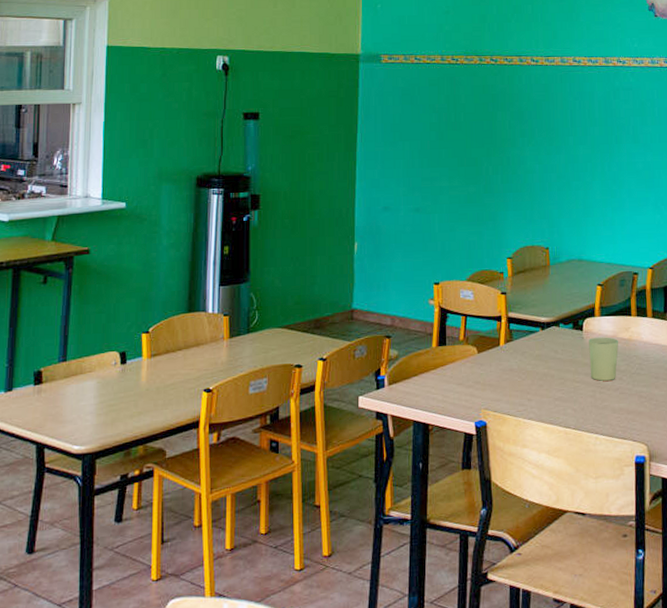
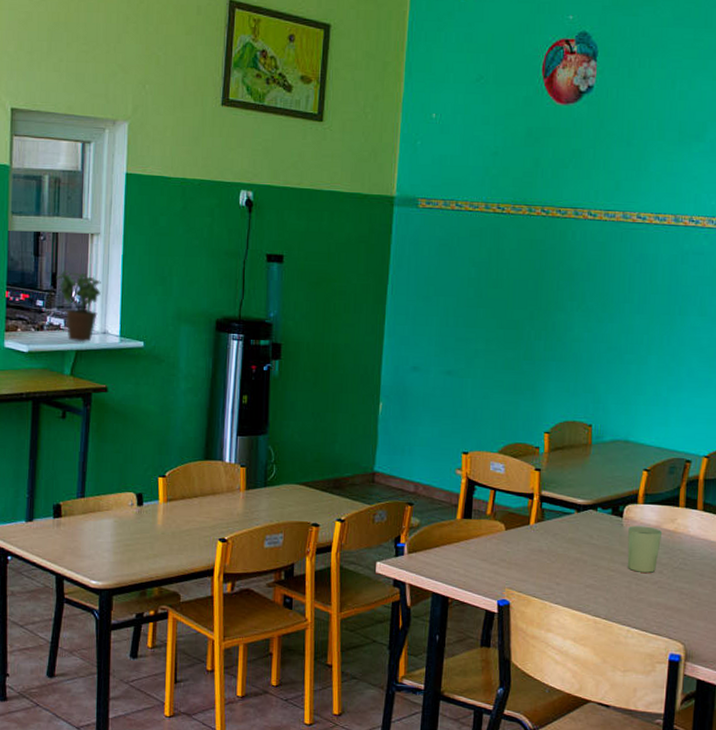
potted plant: none [37,139,83,208] -> present [56,270,101,343]

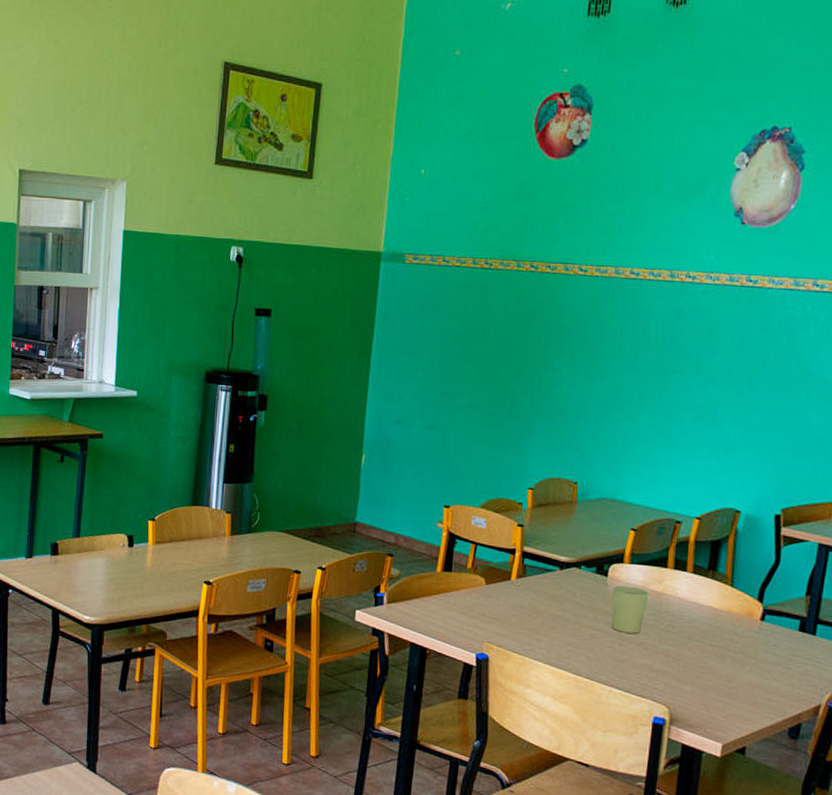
potted plant: present [56,270,101,343] -> none [57,322,99,391]

